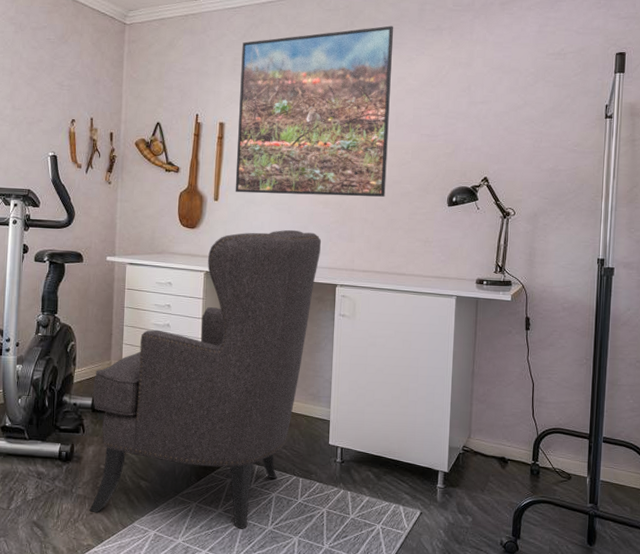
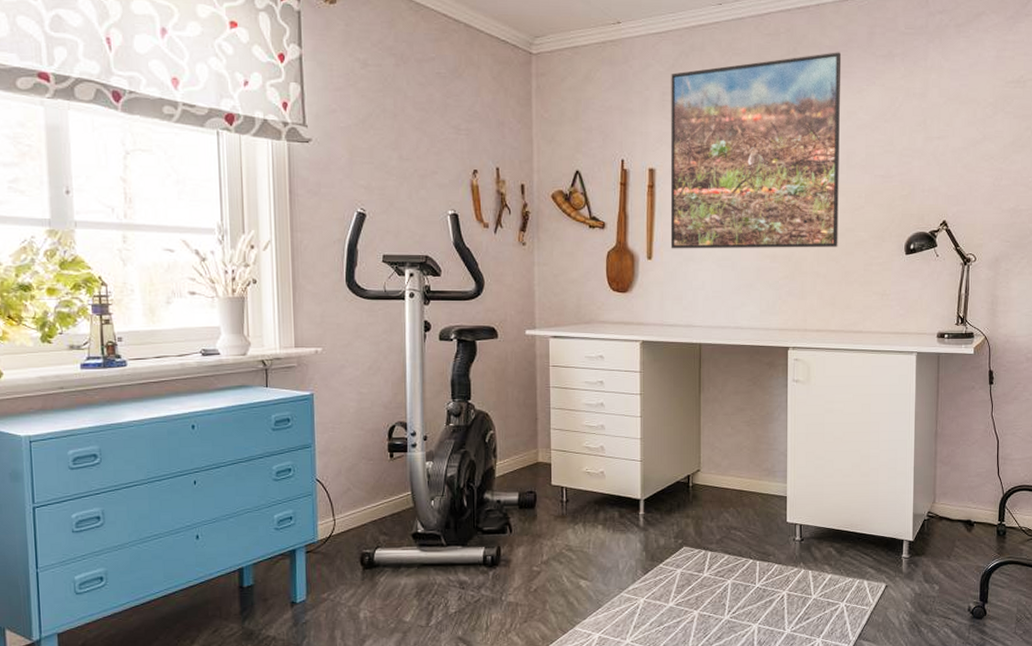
chair: present [89,229,322,529] -> none [519,288,770,622]

